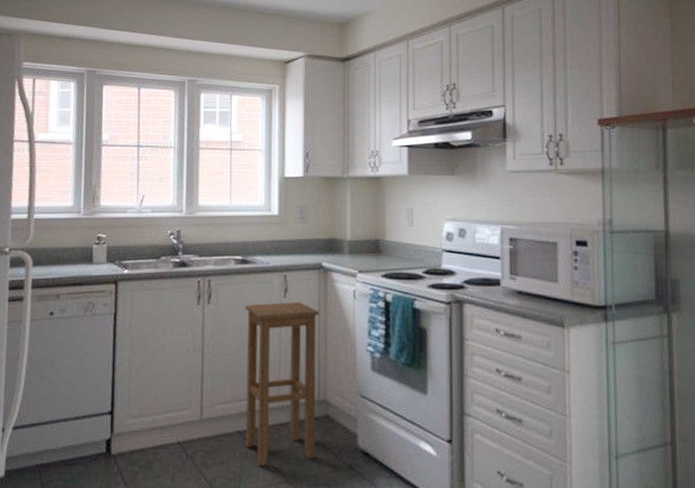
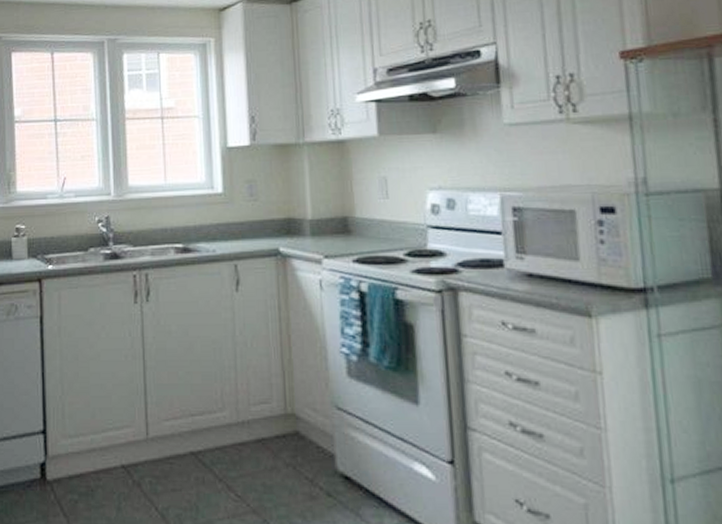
stool: present [245,301,320,466] -> none [190,295,284,494]

